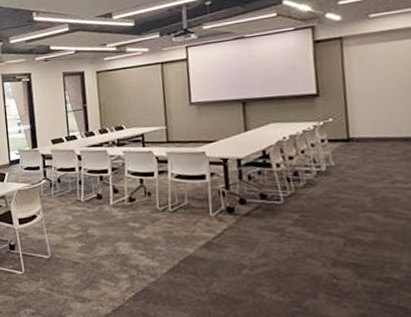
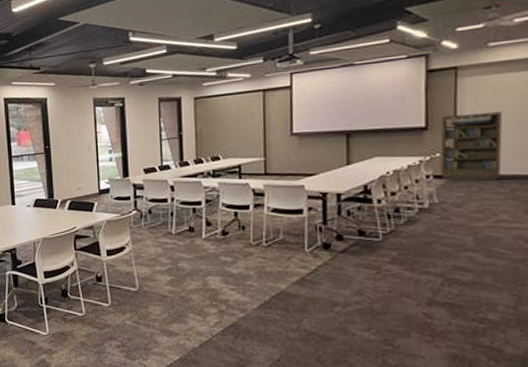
bookcase: none [330,77,392,144] -> present [440,111,503,181]

